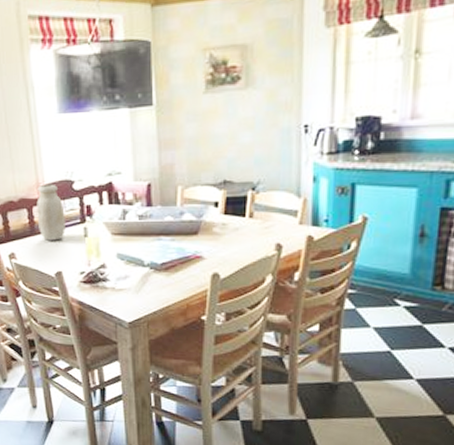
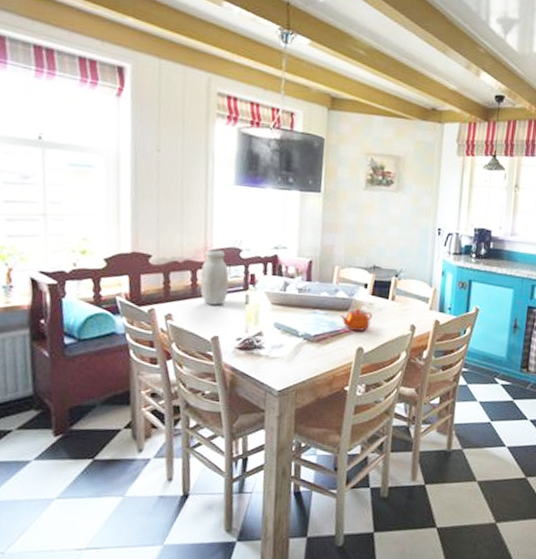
teapot: none [189,230,227,255] -> present [340,308,373,331]

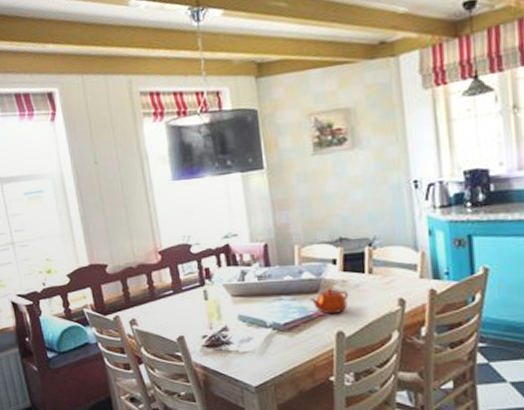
jar: present [200,249,229,305] -> none [155,248,185,305]

